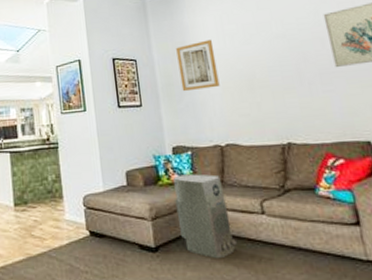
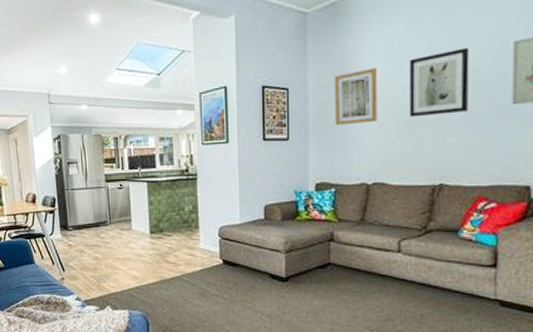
air purifier: present [173,174,237,259] -> none [311,211,367,291]
wall art: none [238,20,298,82] -> present [408,47,470,118]

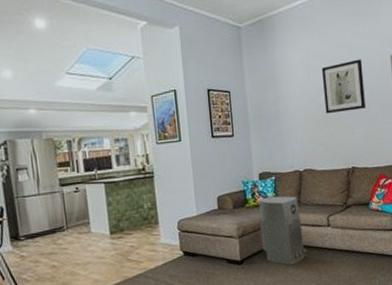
air purifier: none [311,211,367,291] -> present [259,196,307,266]
wall art: present [335,67,378,126] -> none [267,74,302,123]

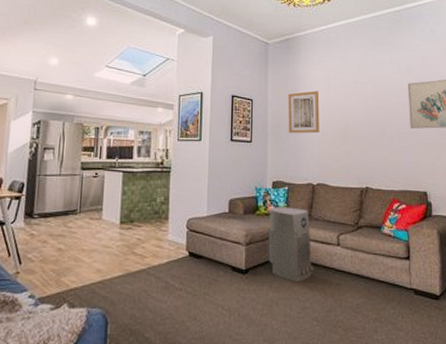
wall art: none [267,74,302,123] -> present [288,91,320,134]
wall art: present [321,59,365,114] -> none [341,84,382,132]

